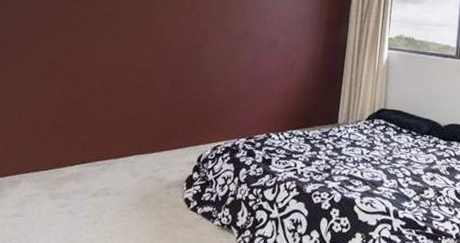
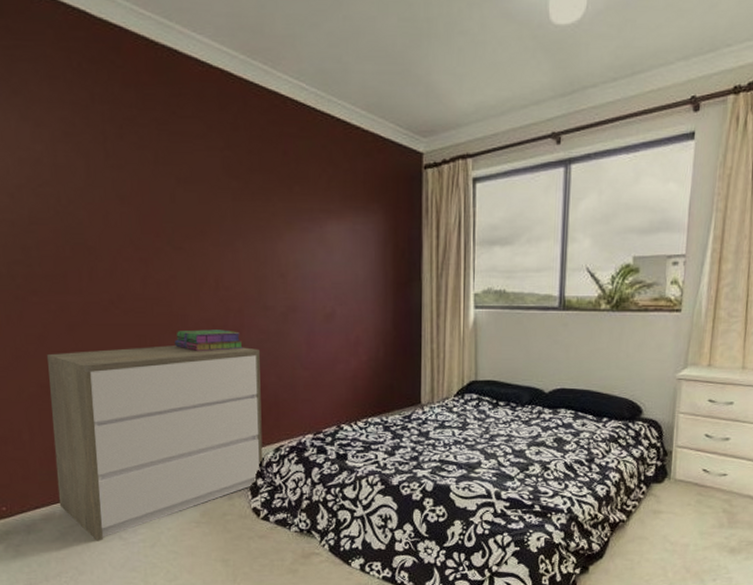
dresser: none [26,47,215,213] -> present [46,345,263,541]
stack of books: none [150,41,203,61] -> present [175,329,243,351]

